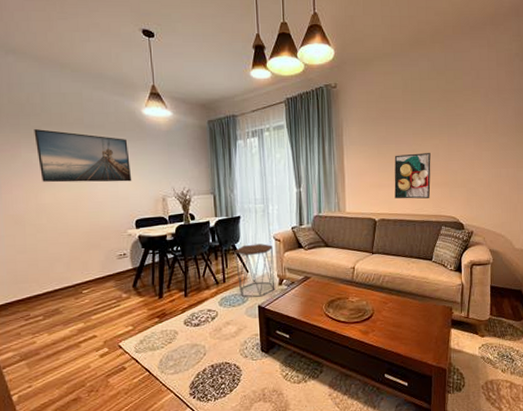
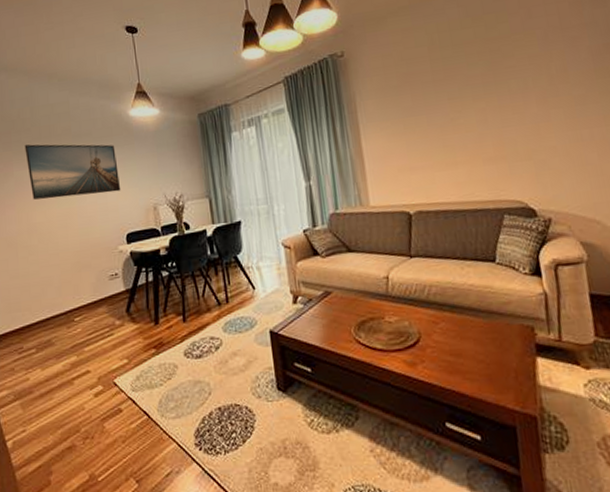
side table: present [234,244,275,297] -> none [237,252,289,320]
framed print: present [394,153,431,199] -> none [426,120,482,183]

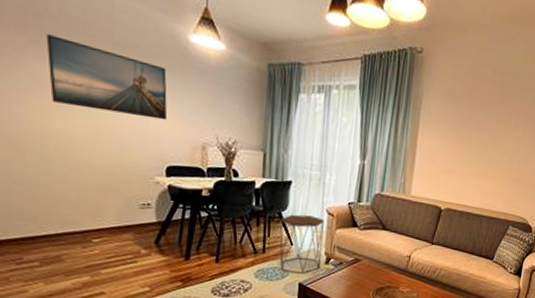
side table: none [237,252,289,320] -> present [279,214,325,274]

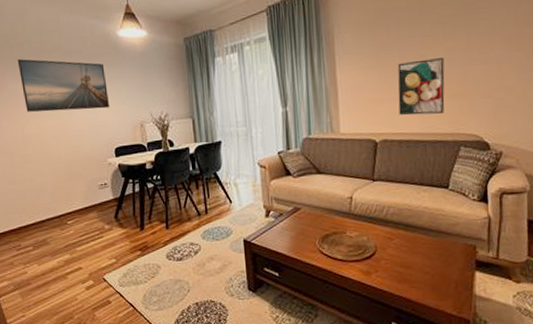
side table: present [279,214,325,274] -> none [216,171,262,230]
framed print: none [465,141,512,194] -> present [397,58,445,116]

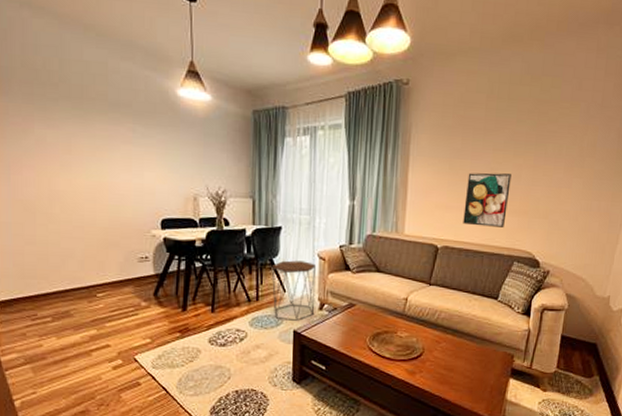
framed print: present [17,59,110,112] -> none [49,101,160,174]
side table: none [216,171,262,230] -> present [271,260,317,321]

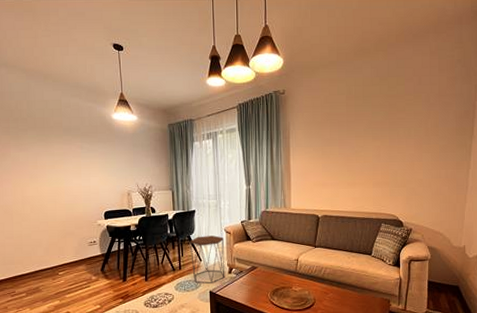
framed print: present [463,173,511,228] -> none [337,154,372,197]

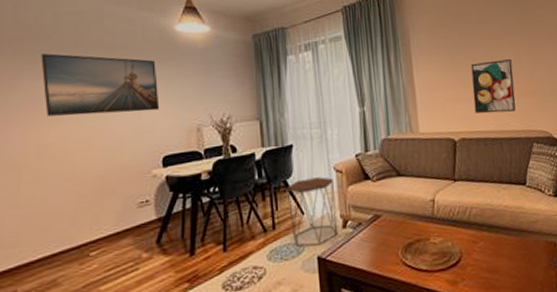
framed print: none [21,132,102,178] -> present [41,53,160,116]
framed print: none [337,154,372,197] -> present [470,59,516,114]

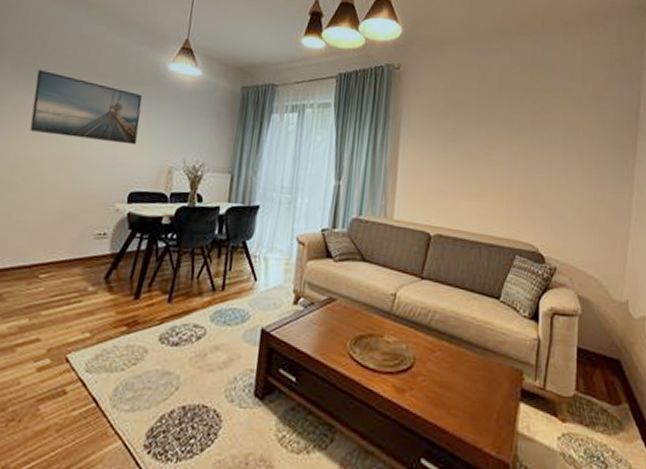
side table: present [286,177,339,247] -> none [240,243,294,317]
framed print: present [470,59,516,114] -> none [457,156,507,216]

